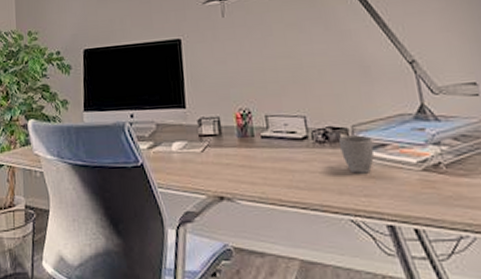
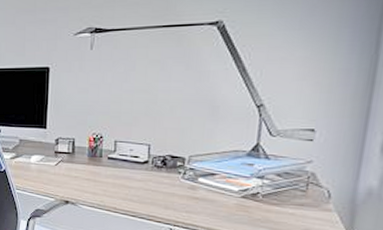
mug: present [339,135,375,174] -> none [174,163,205,195]

